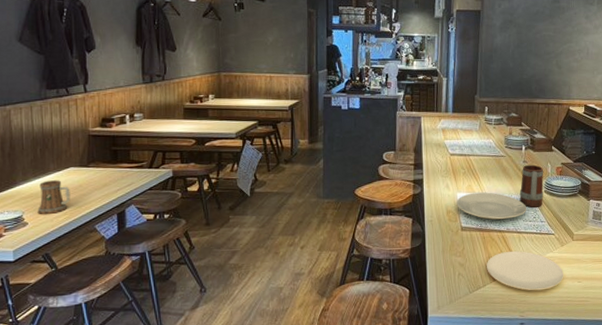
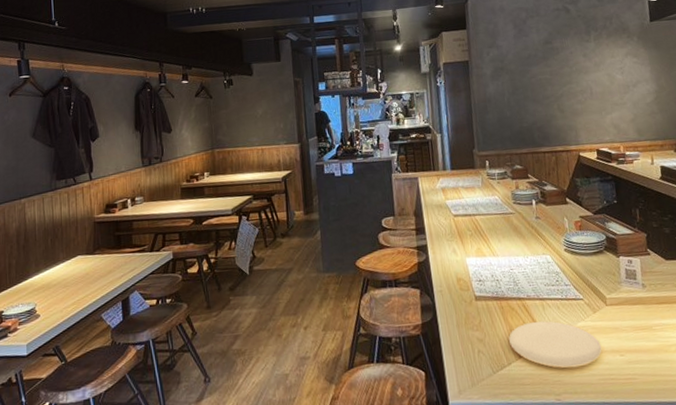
beer mug: present [37,180,71,215] -> none [48,269,78,306]
plate: present [456,192,527,221] -> none [466,255,548,287]
beer mug: present [519,164,544,208] -> none [535,220,565,270]

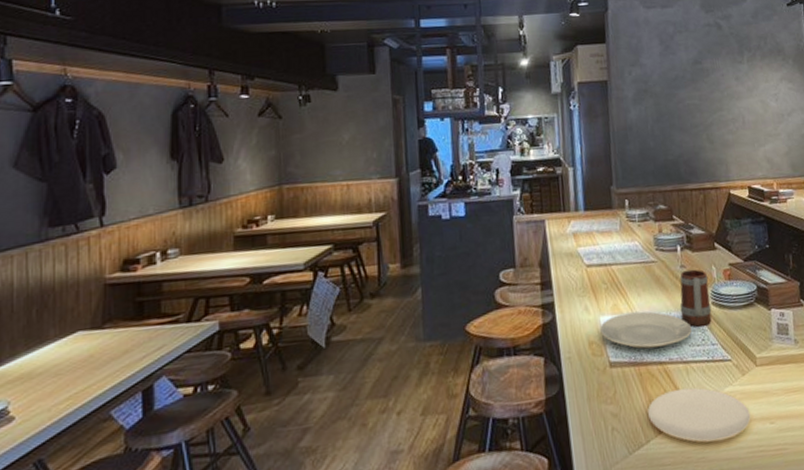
plate: none [466,255,548,287] -> present [600,311,693,350]
beer mug: none [535,220,565,270] -> present [679,269,712,327]

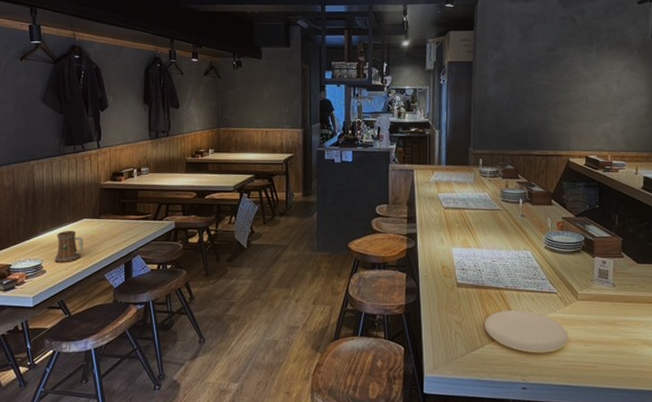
beer mug: none [29,350,77,404] -> present [55,230,84,264]
plate: present [600,311,693,350] -> none [451,247,527,277]
beer mug: present [679,269,712,327] -> none [517,219,544,264]

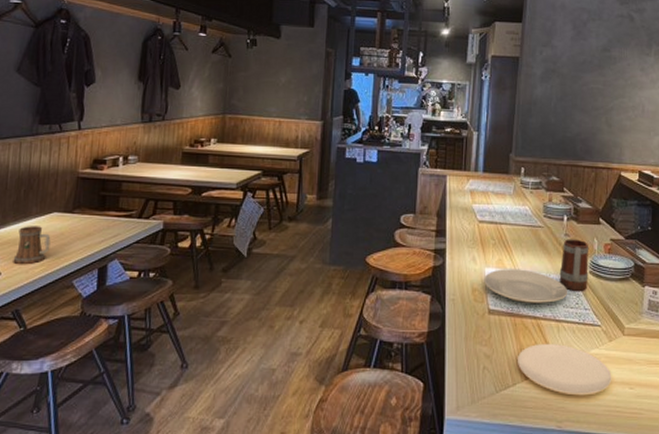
plate: none [451,247,527,277] -> present [484,269,568,304]
beer mug: none [517,219,544,264] -> present [559,239,589,291]

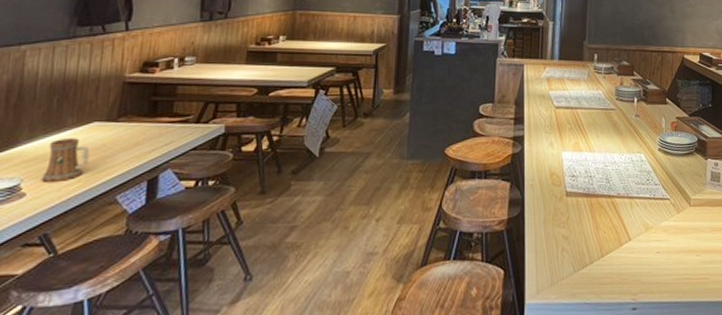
plate: present [484,269,568,304] -> none [561,151,640,184]
plate: present [518,343,612,396] -> none [594,219,681,268]
beer mug: present [559,239,589,291] -> none [631,119,658,168]

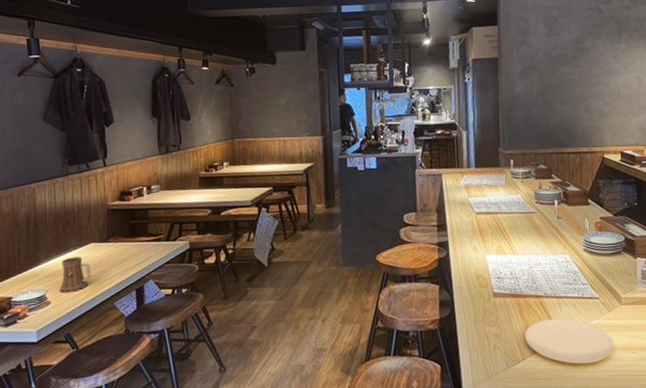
plate: none [594,219,681,268] -> present [525,318,615,365]

